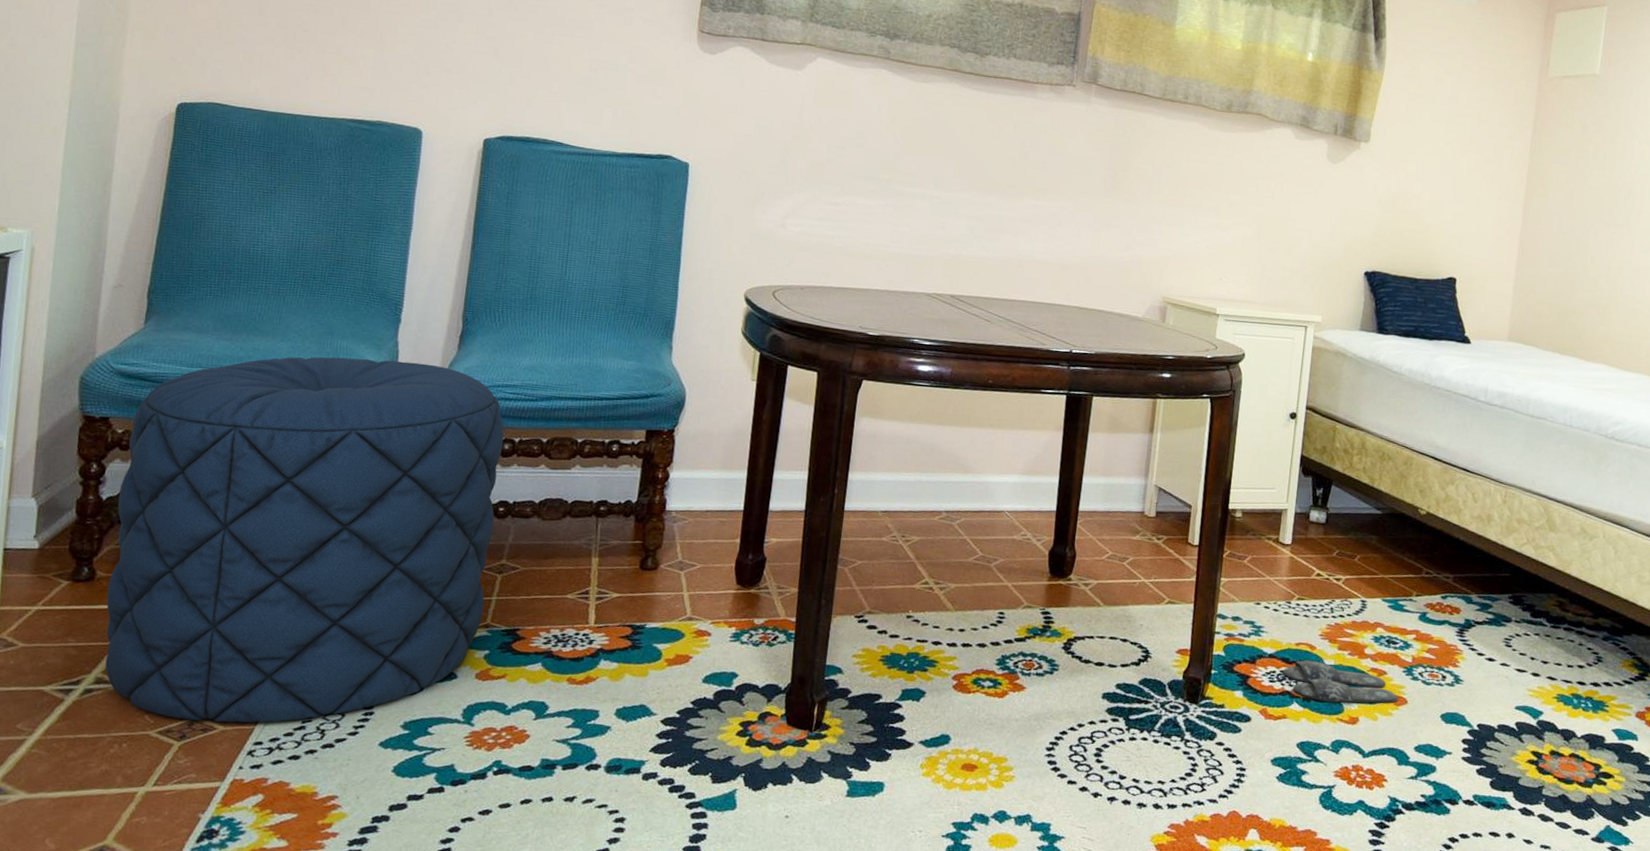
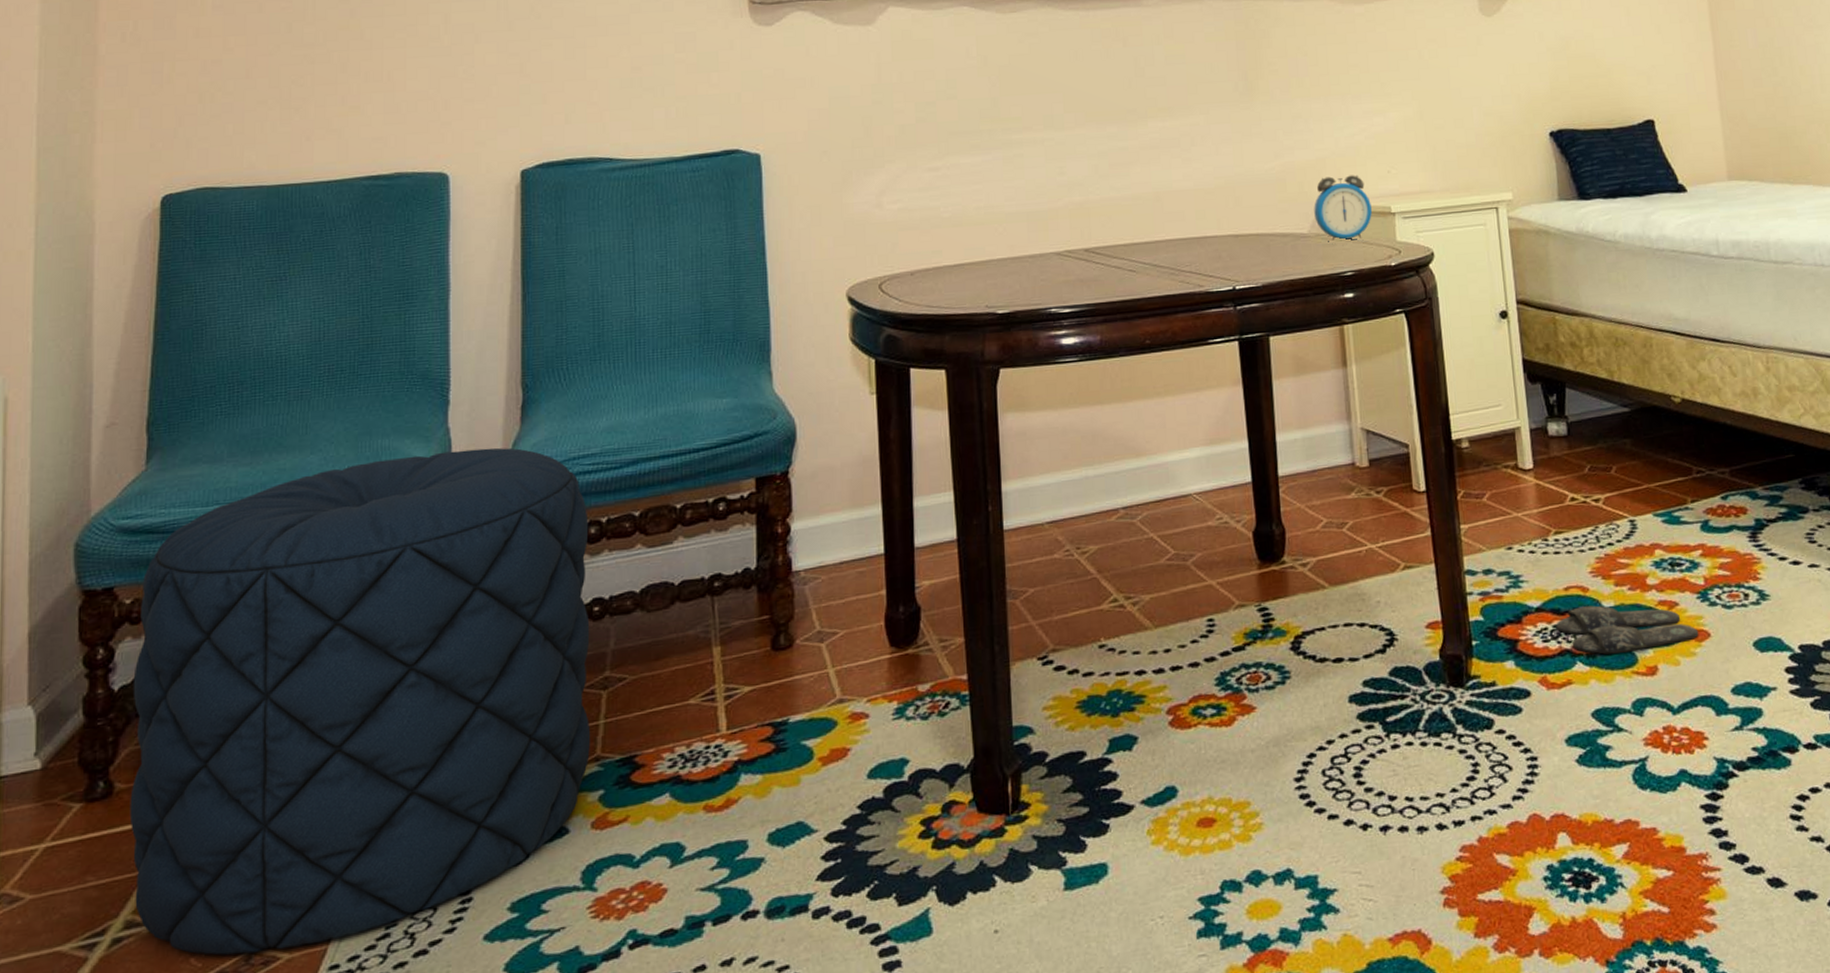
alarm clock: none [1150,273,1201,330] -> present [1314,175,1372,241]

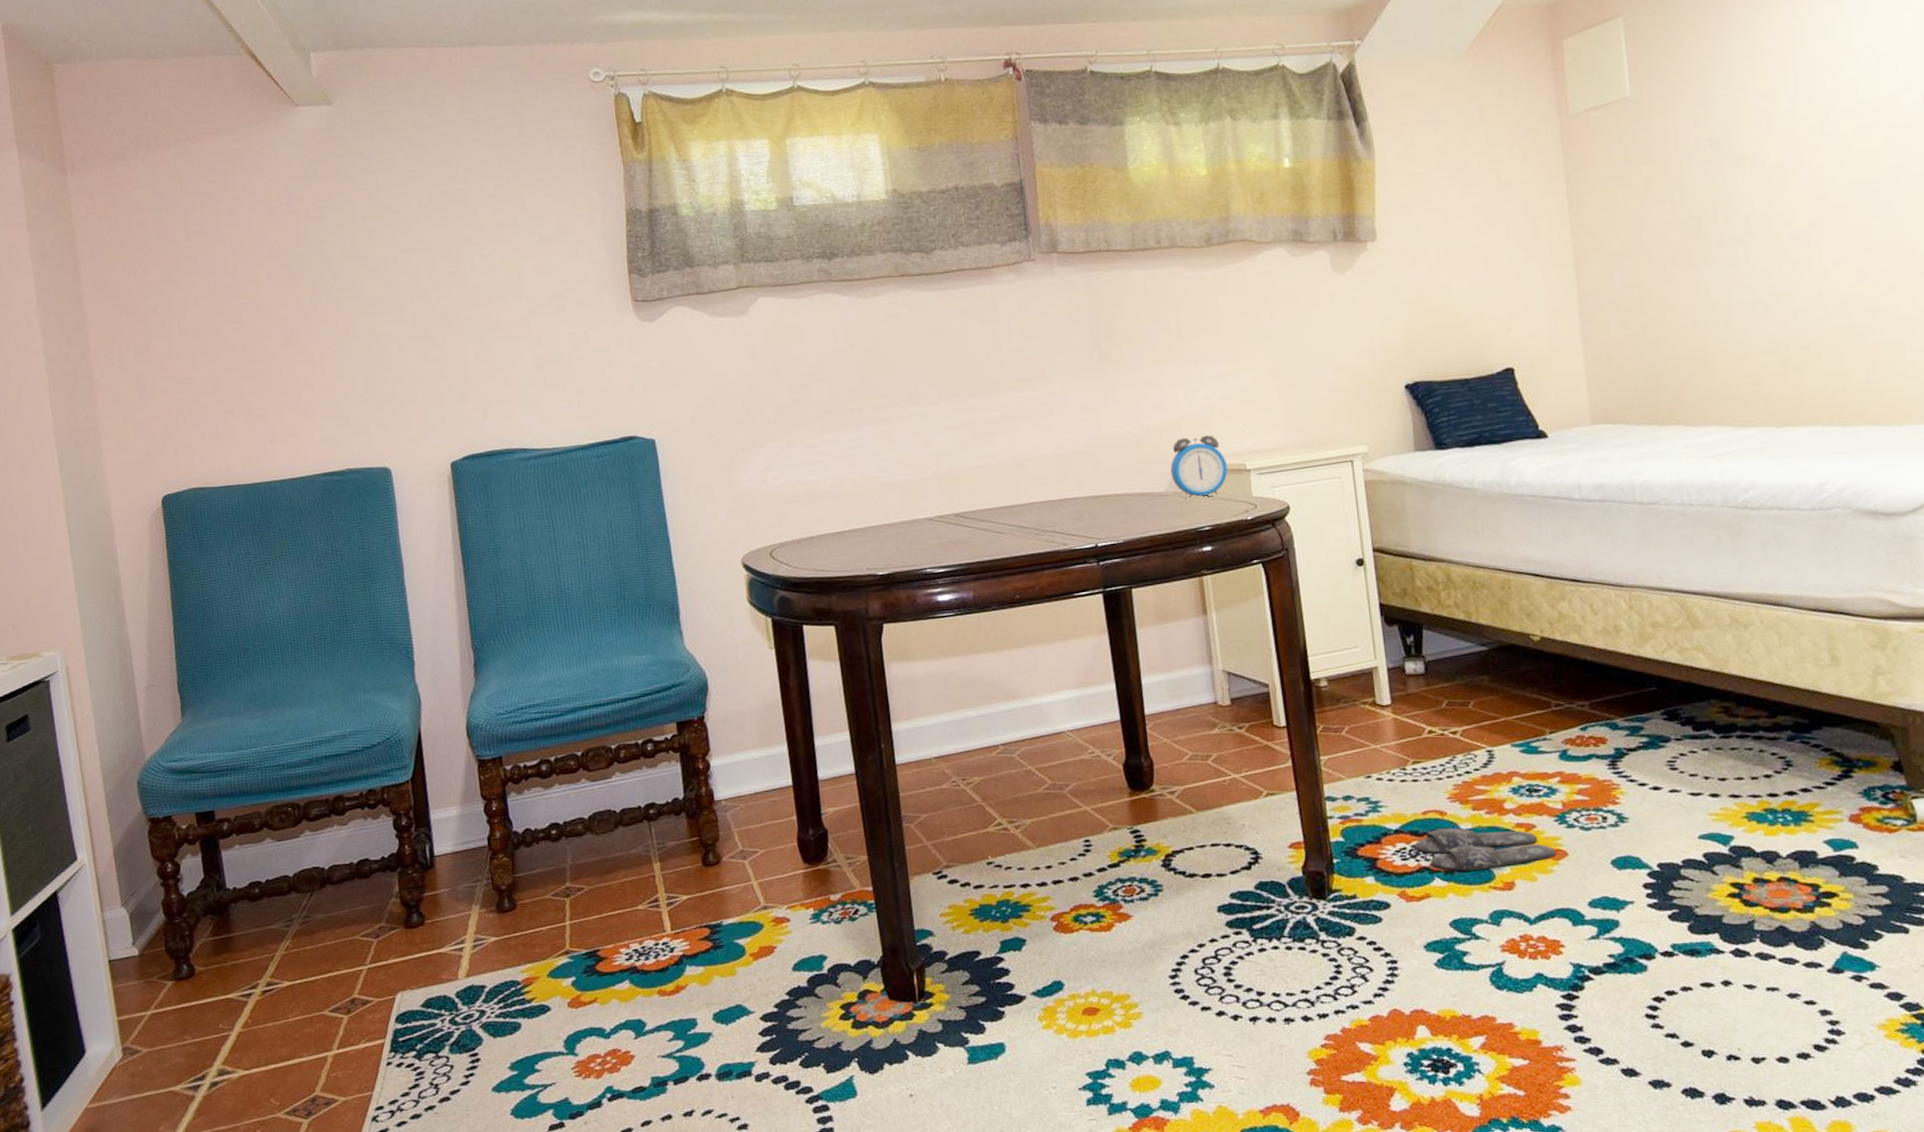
pouf: present [129,447,591,955] -> none [193,700,561,1097]

